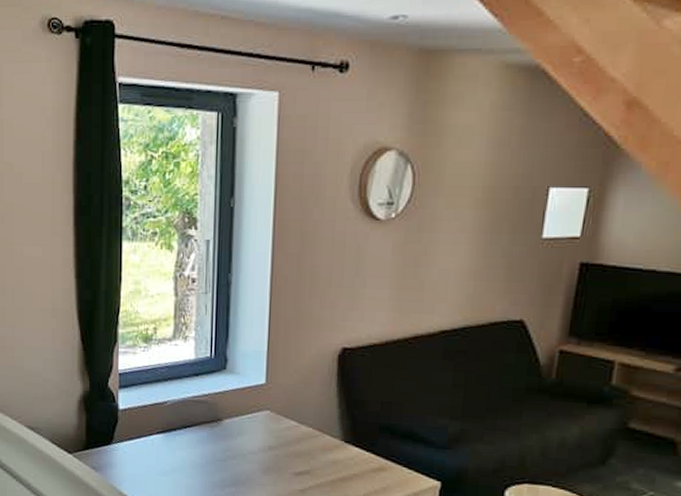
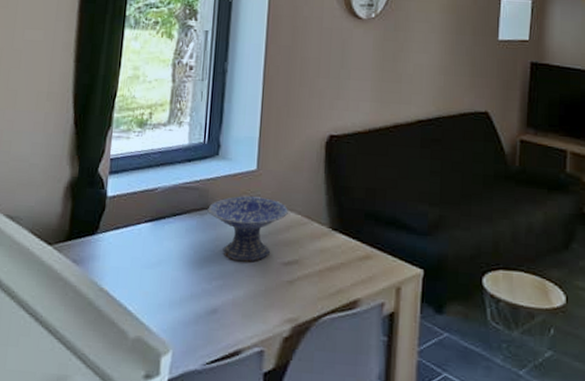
decorative bowl: none [217,409,299,472] -> present [207,196,288,262]

